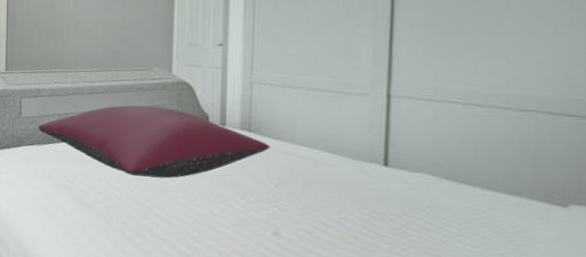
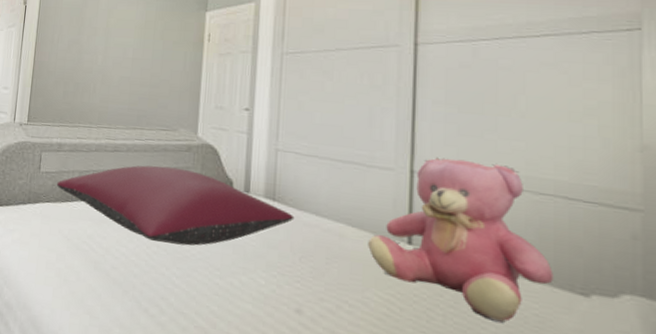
teddy bear: none [344,80,532,235] -> present [368,157,554,323]

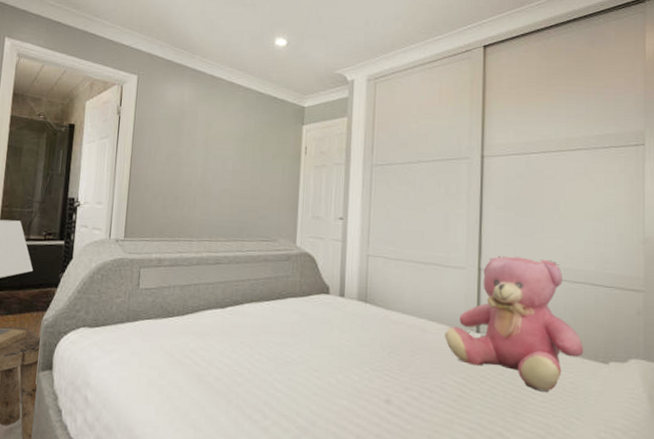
pillow: present [56,165,295,246] -> none [156,276,384,351]

